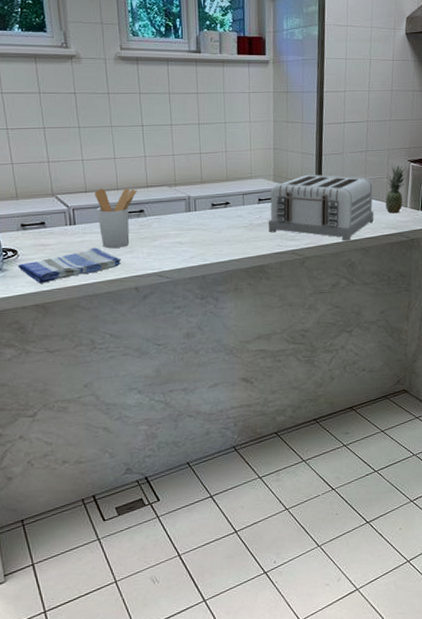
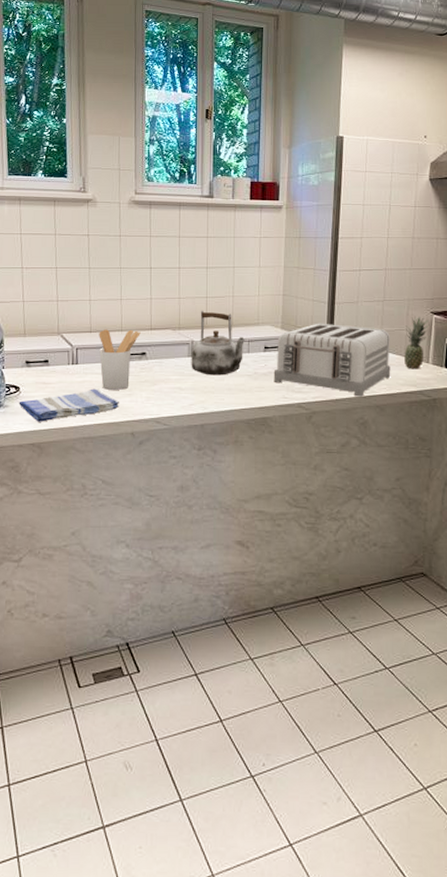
kettle: none [188,166,242,229] -> present [191,310,247,376]

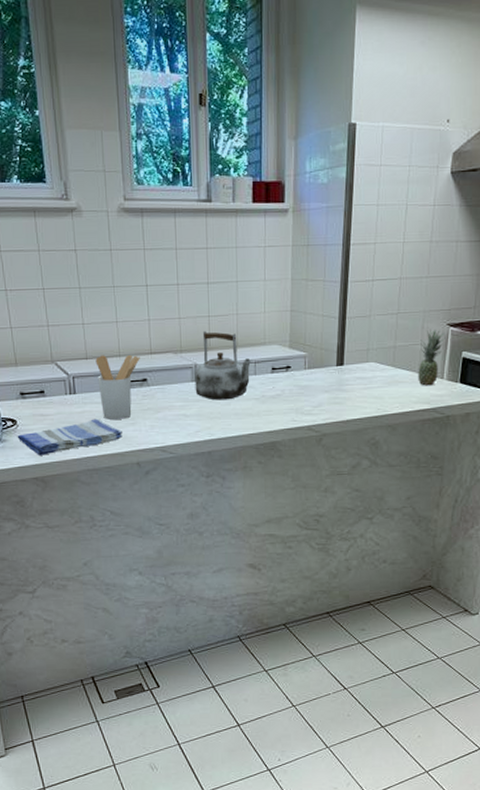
toaster: present [273,323,391,397] -> none [282,340,404,417]

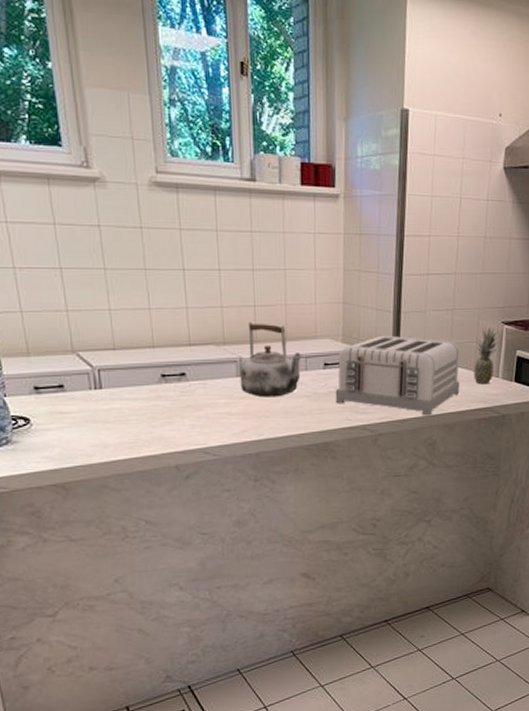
dish towel: present [17,418,122,456] -> none [31,417,158,459]
utensil holder: present [95,354,140,420] -> none [125,345,177,418]
toaster: none [282,340,404,417] -> present [335,335,460,416]

